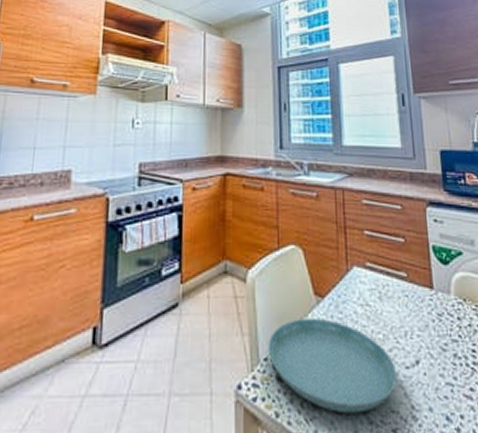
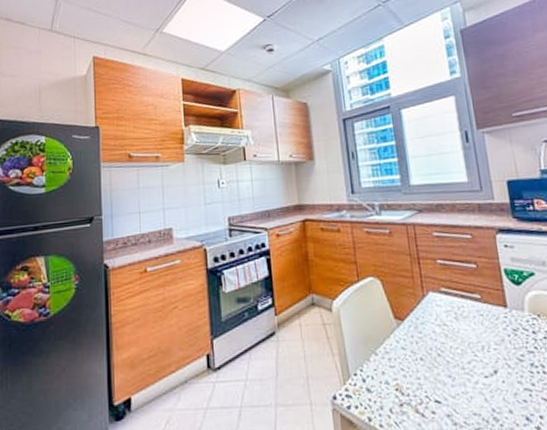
saucer: present [267,319,398,414] -> none [356,339,478,417]

